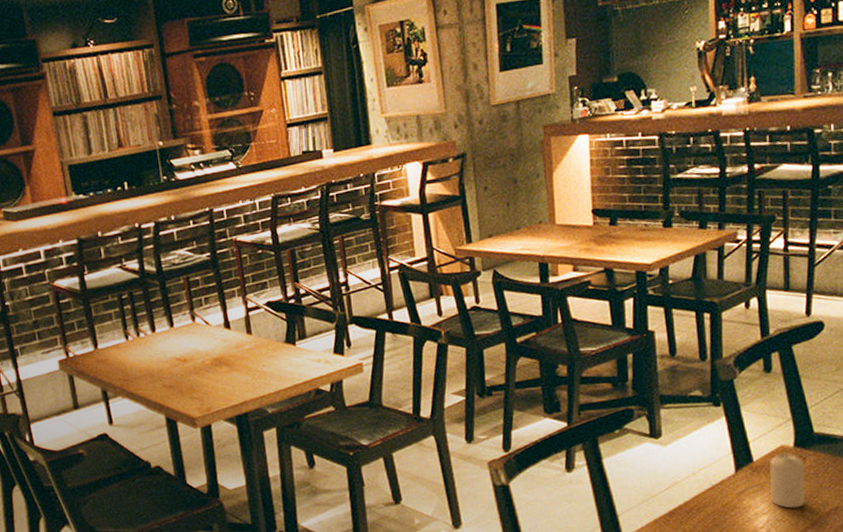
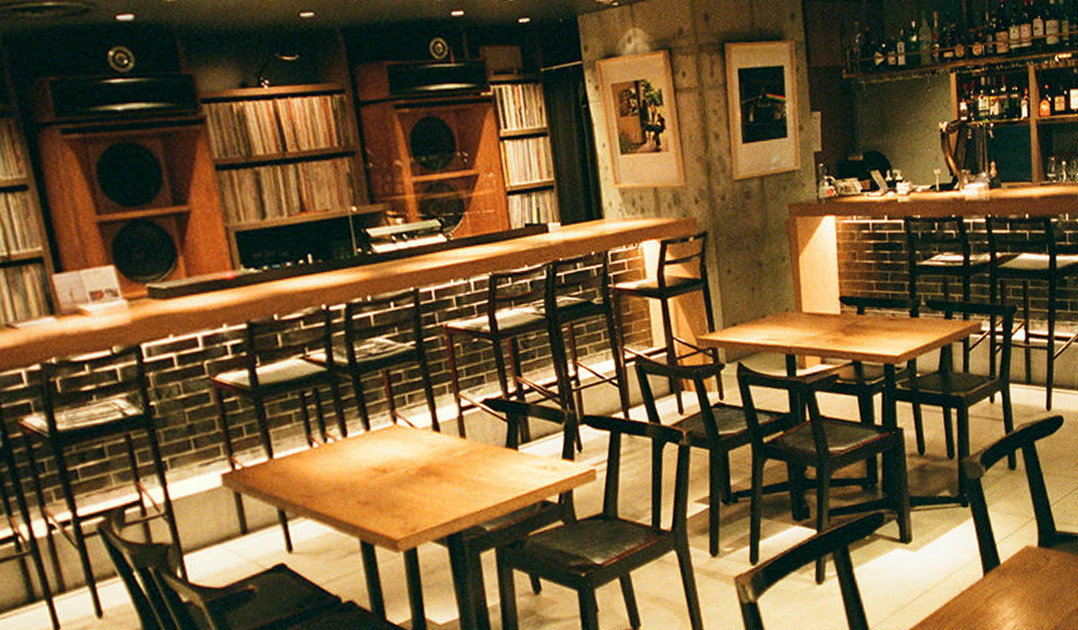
candle: present [770,452,805,508] -> none [1016,553,1049,612]

